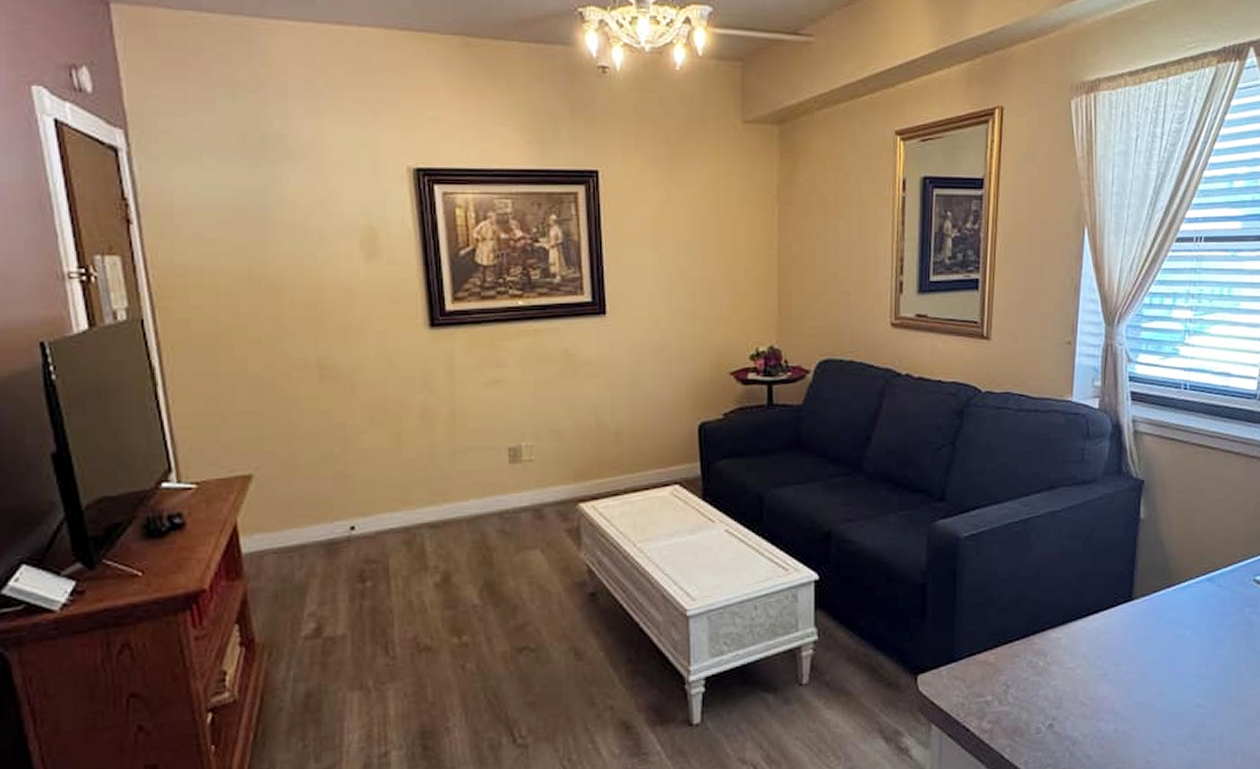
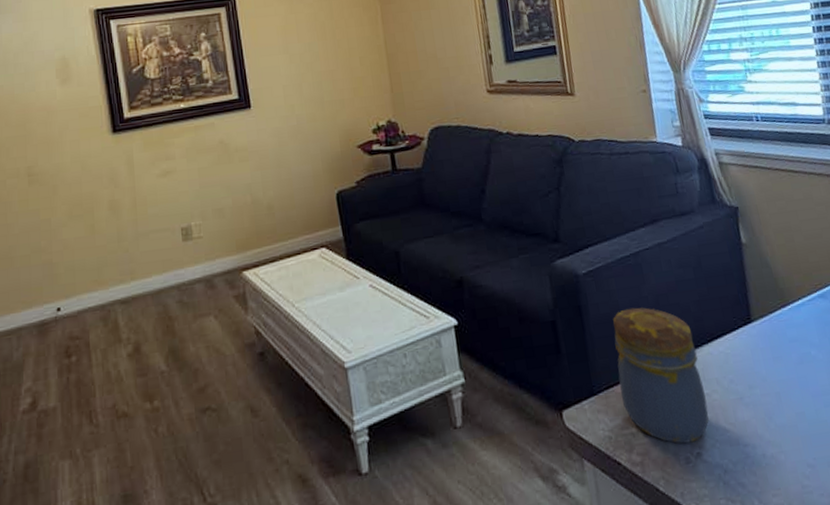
jar: none [982,576,1069,715] -> present [613,307,709,444]

